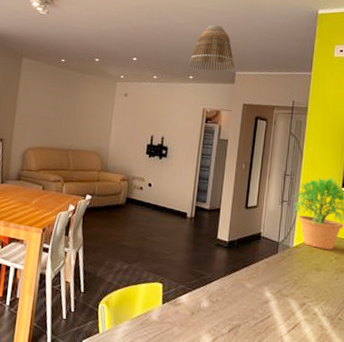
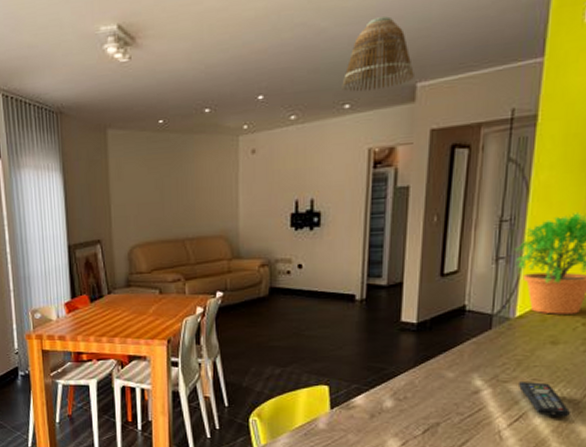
remote control: none [295,297,328,330] -> present [519,382,570,417]

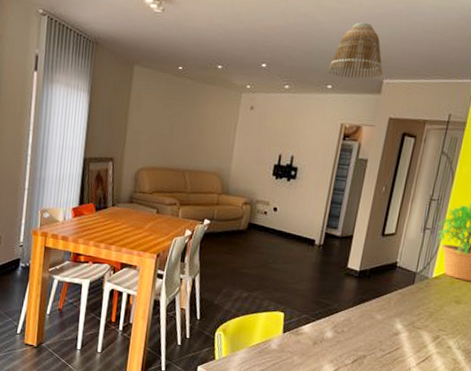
remote control: present [519,382,570,417] -> none [428,330,463,363]

